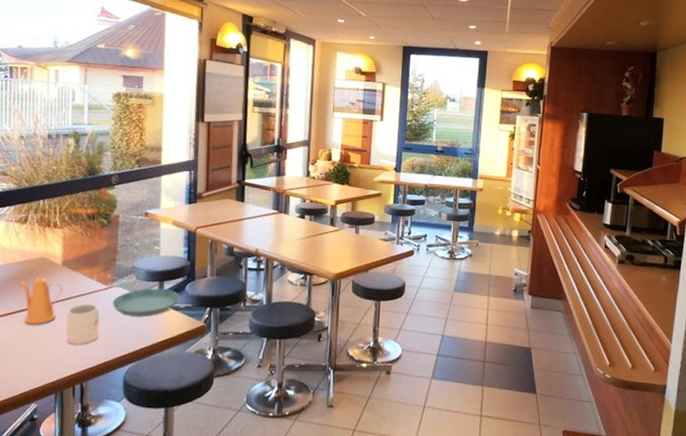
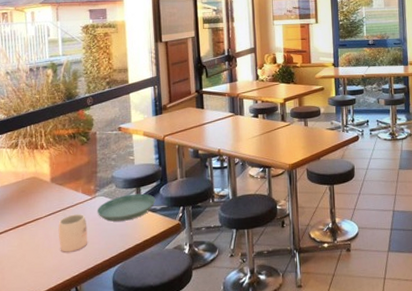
coffee pot: present [17,276,63,326] -> none [14,193,53,239]

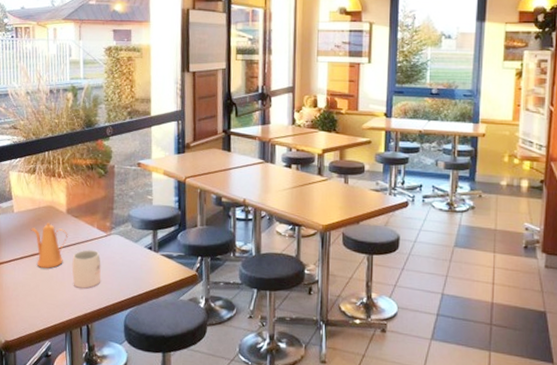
coffee pot: none [14,193,53,239] -> present [30,223,68,269]
saucer: present [97,193,156,222] -> none [111,236,173,264]

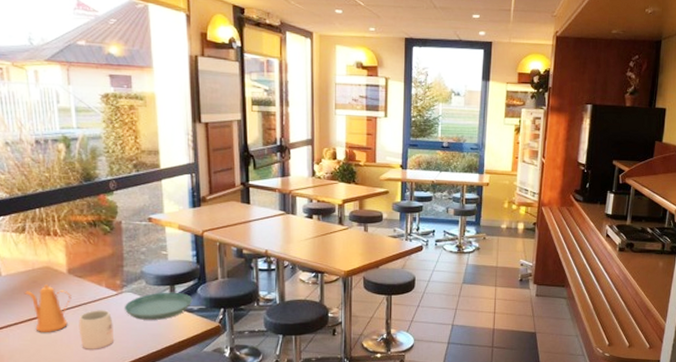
saucer: none [111,236,173,264] -> present [124,292,193,320]

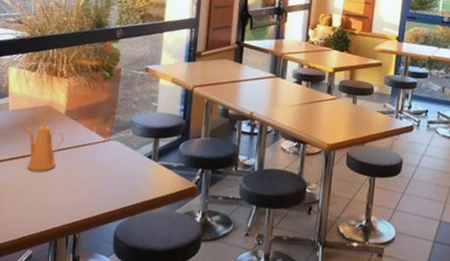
mug: present [78,310,113,349] -> none [64,154,96,196]
saucer: present [124,292,193,320] -> none [108,144,174,173]

